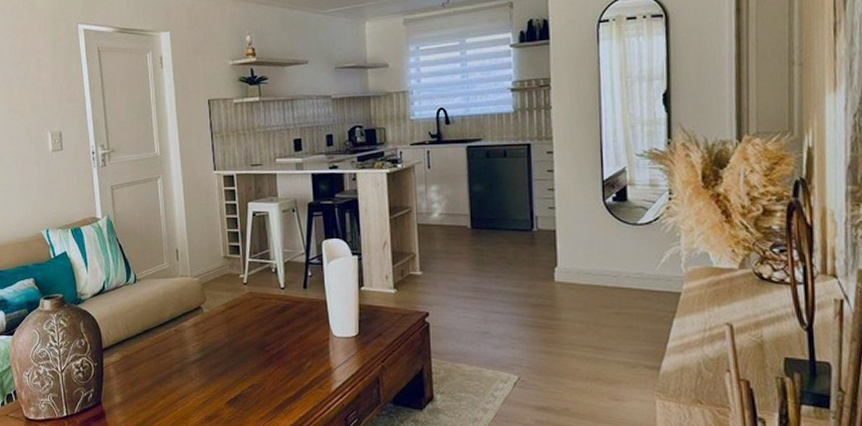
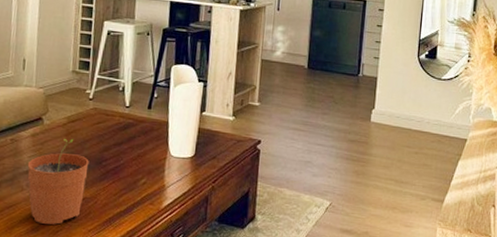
plant pot: none [193,325,252,413] -> present [27,138,89,225]

